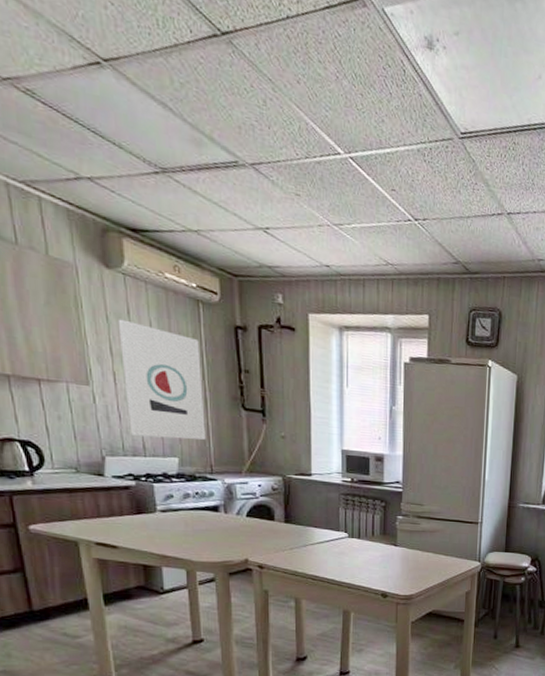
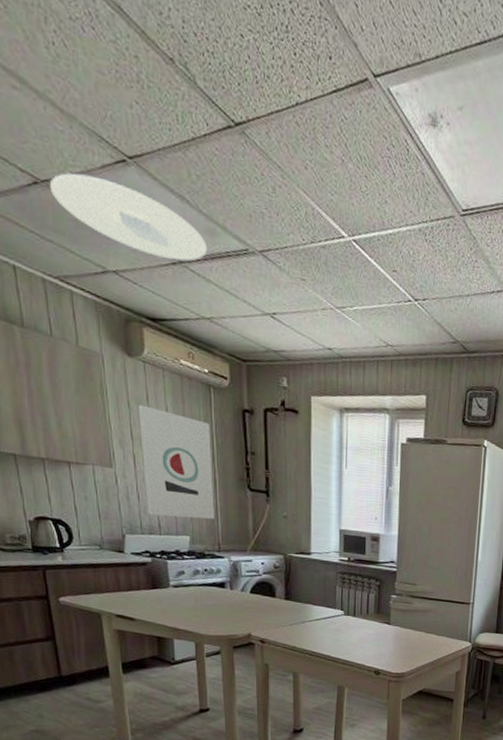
ceiling light: none [12,72,194,171] -> present [49,173,208,261]

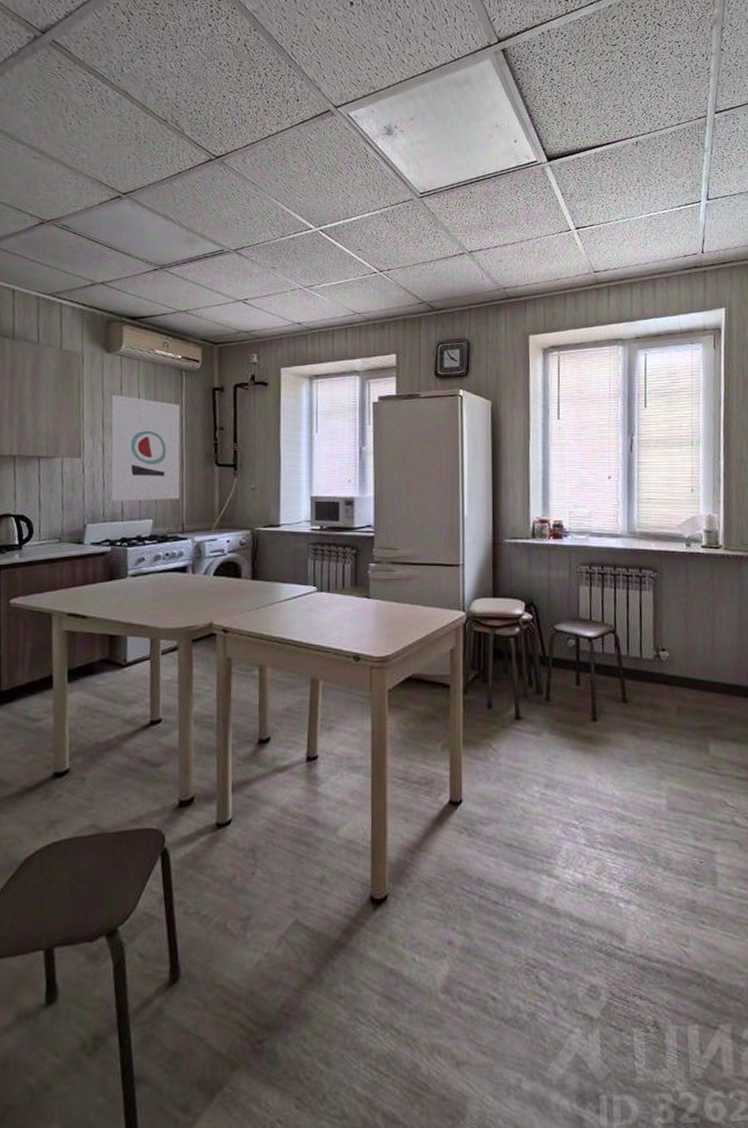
ceiling light: present [49,173,208,261] -> none [53,211,187,266]

